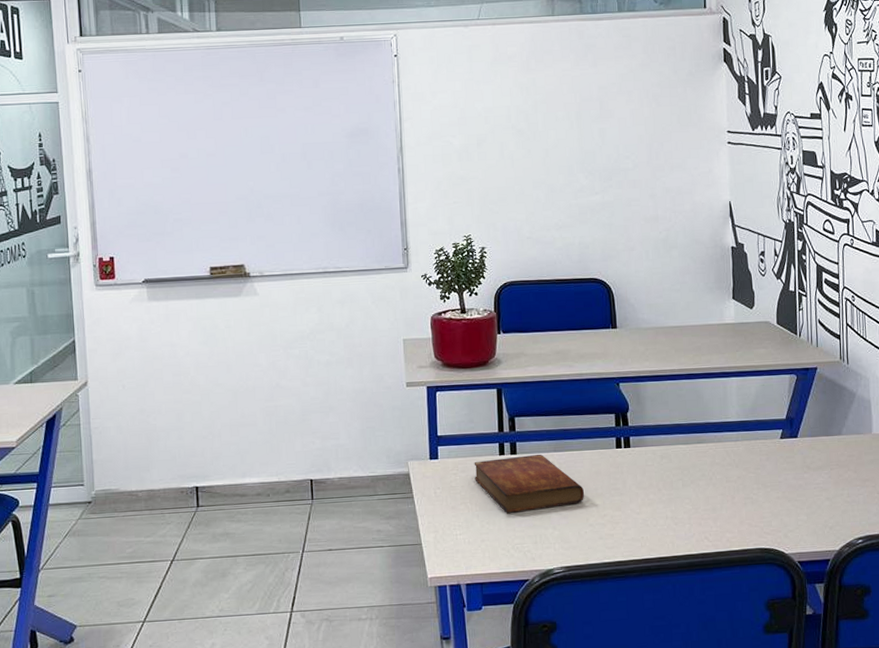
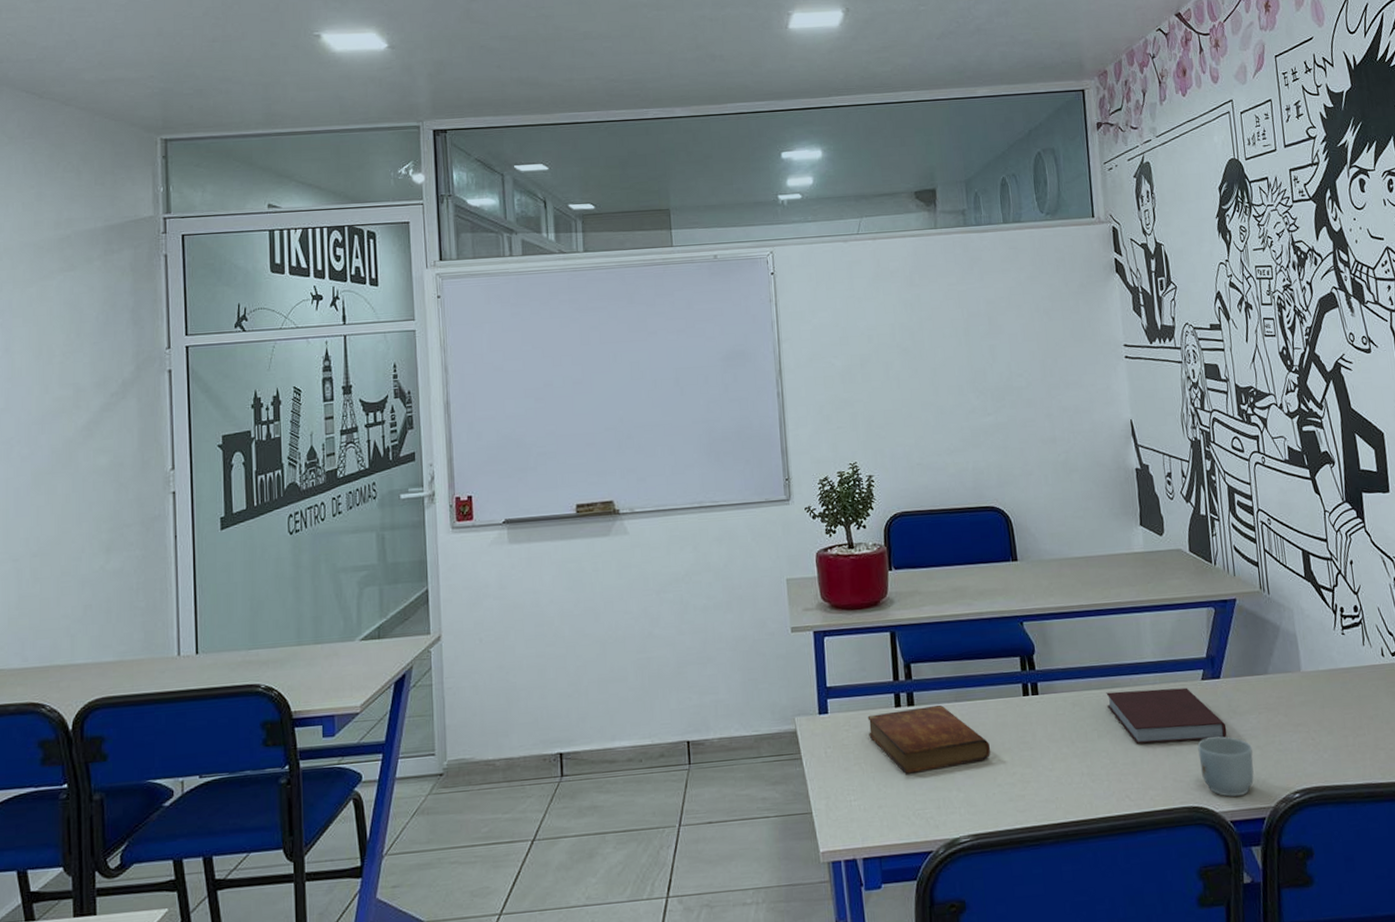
notebook: none [692,445,801,493] -> present [1106,687,1227,744]
mug: none [773,488,823,541] -> present [1197,736,1254,797]

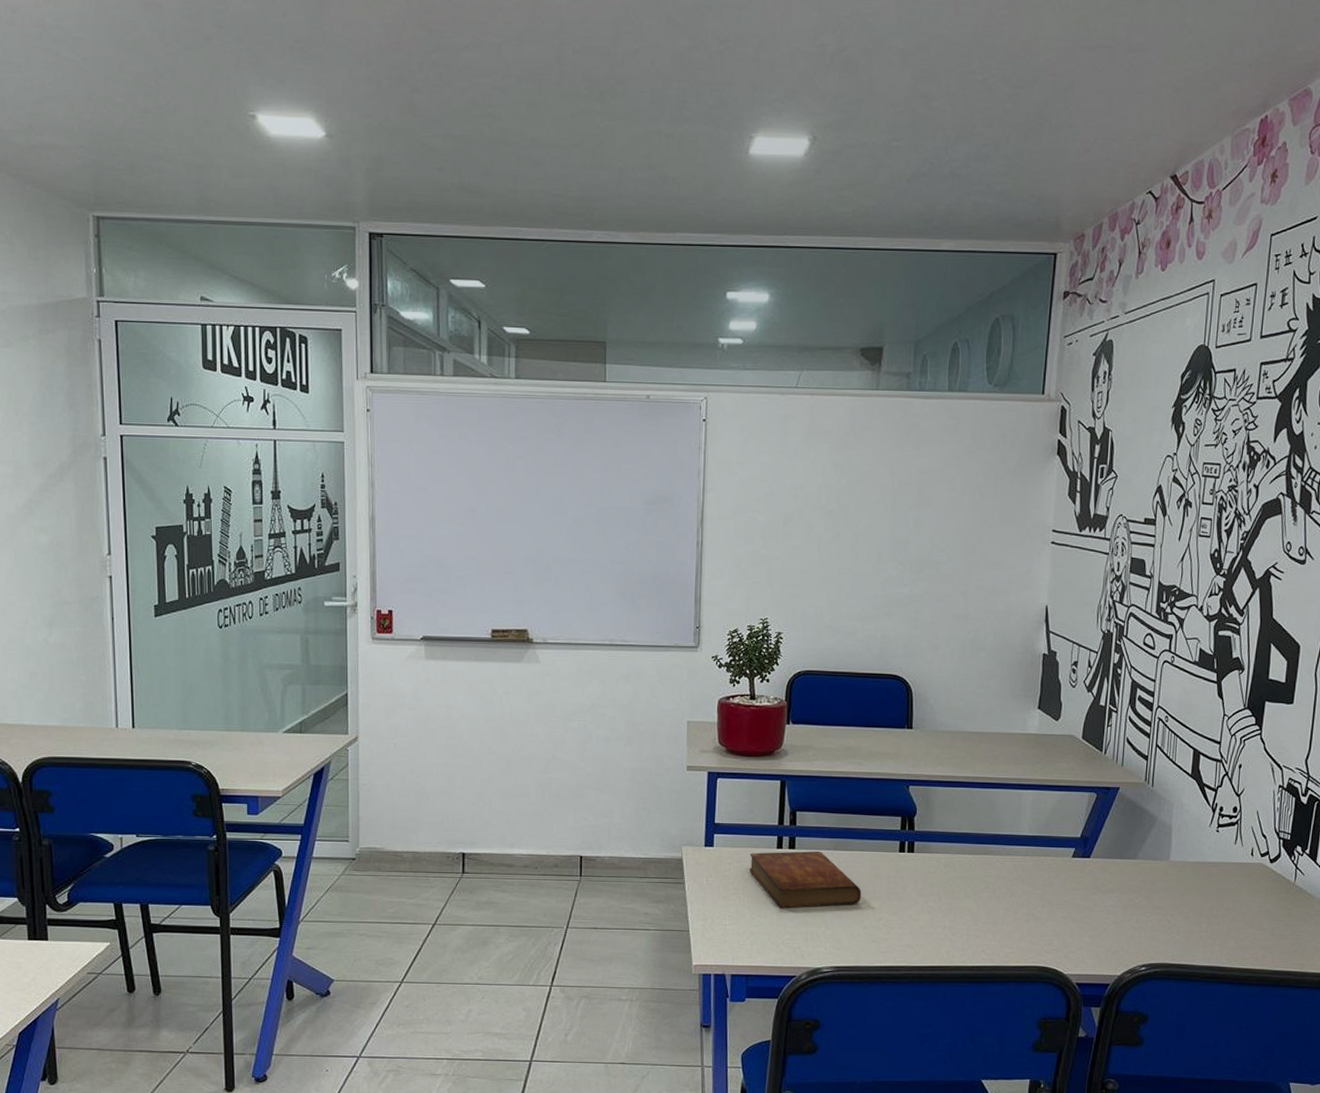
notebook: present [1106,687,1227,744] -> none [978,858,1088,911]
mug: present [1197,736,1254,797] -> none [1056,909,1109,963]

